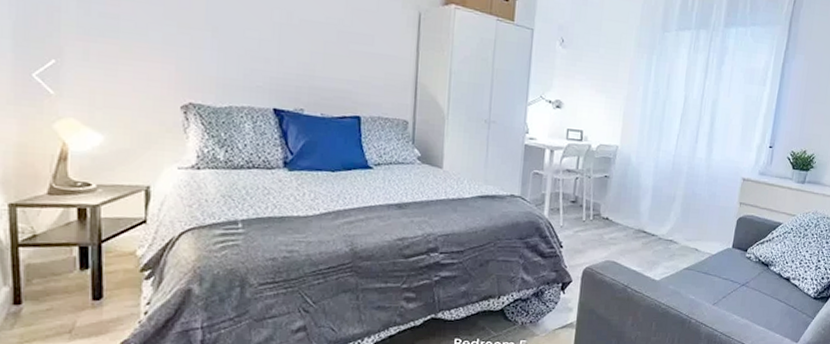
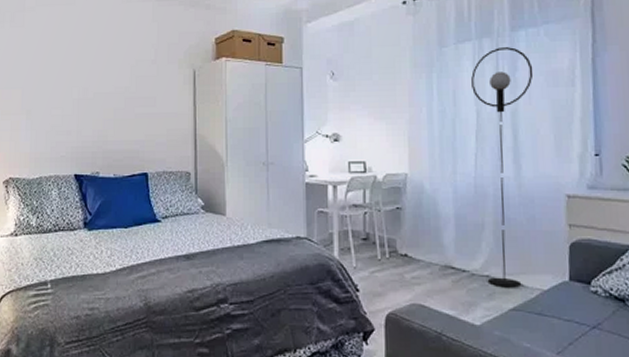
floor lamp: none [670,40,737,252] -> present [471,47,534,288]

